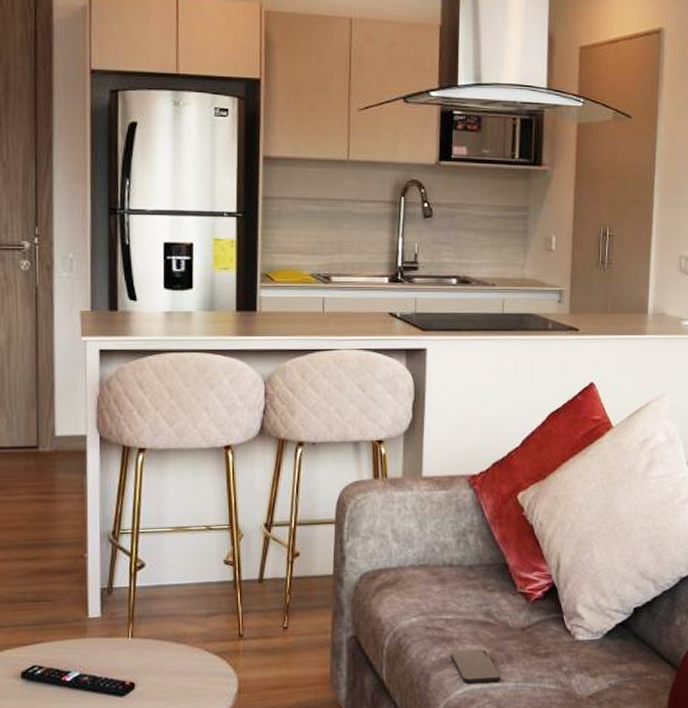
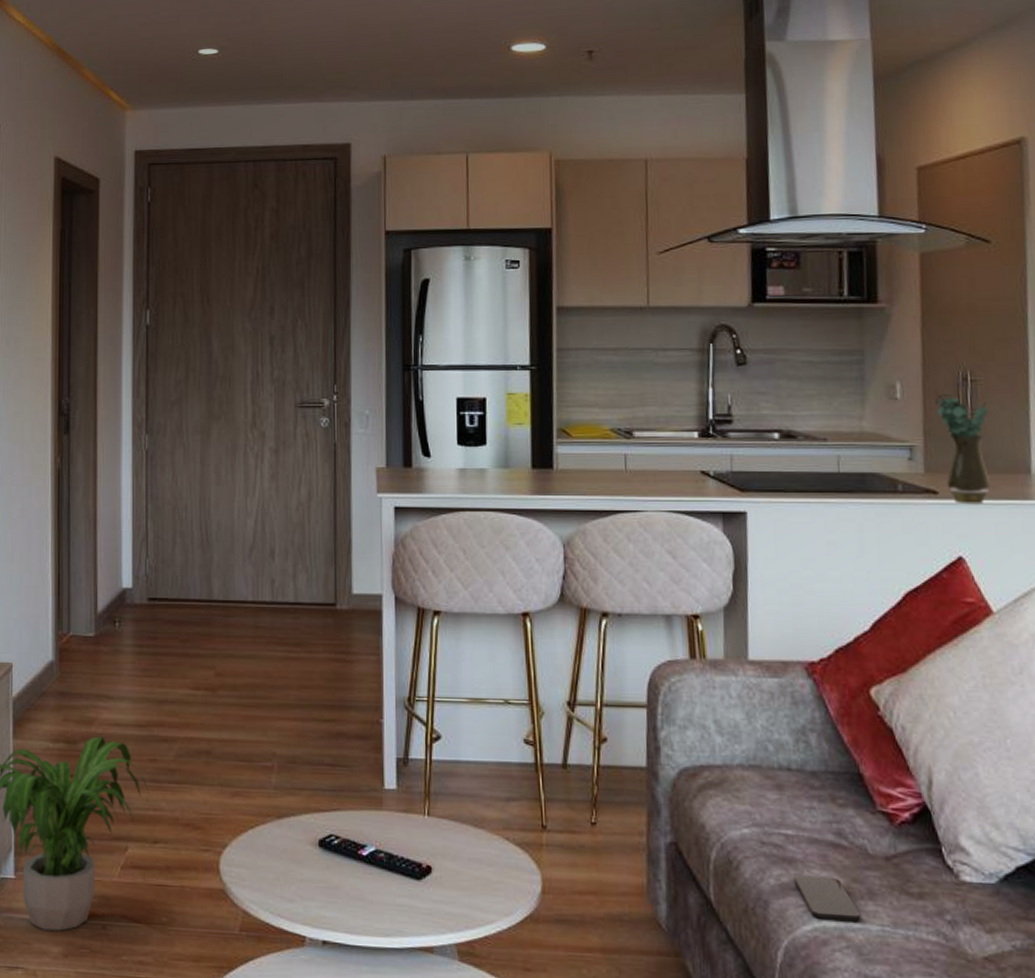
vase: none [580,243,620,340] -> present [934,390,990,505]

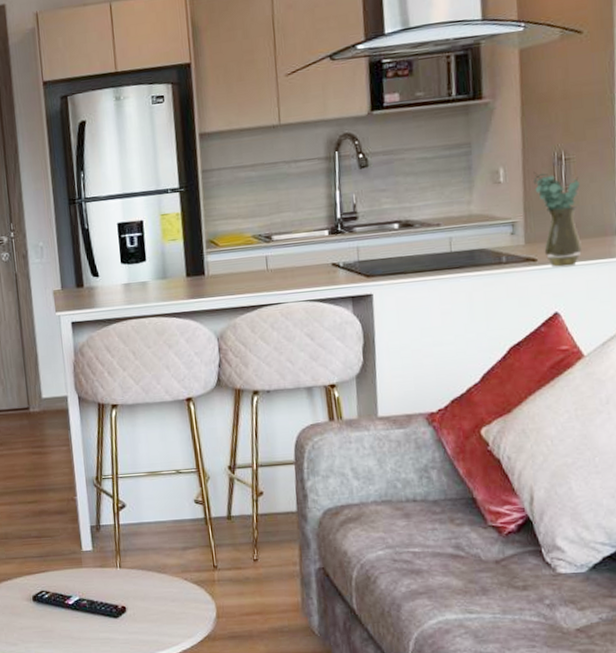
smartphone: present [794,875,861,921] -> none [421,581,476,614]

